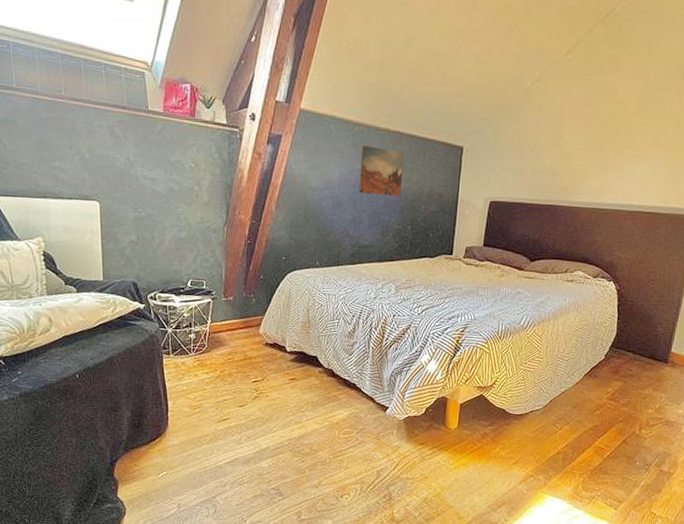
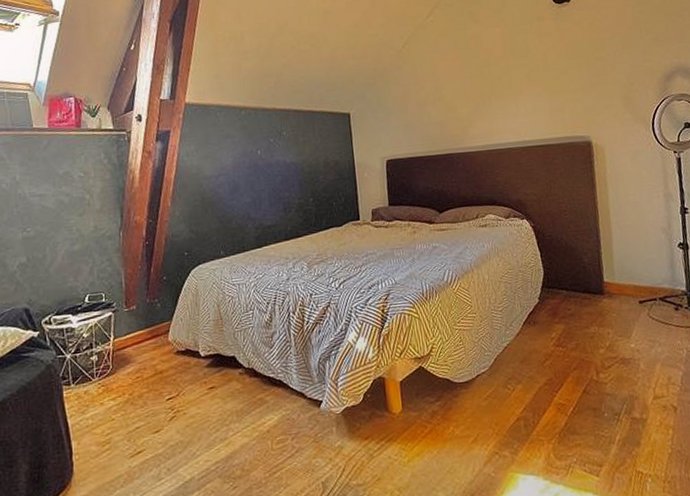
wall art: present [359,145,404,196] -> none [250,127,297,175]

